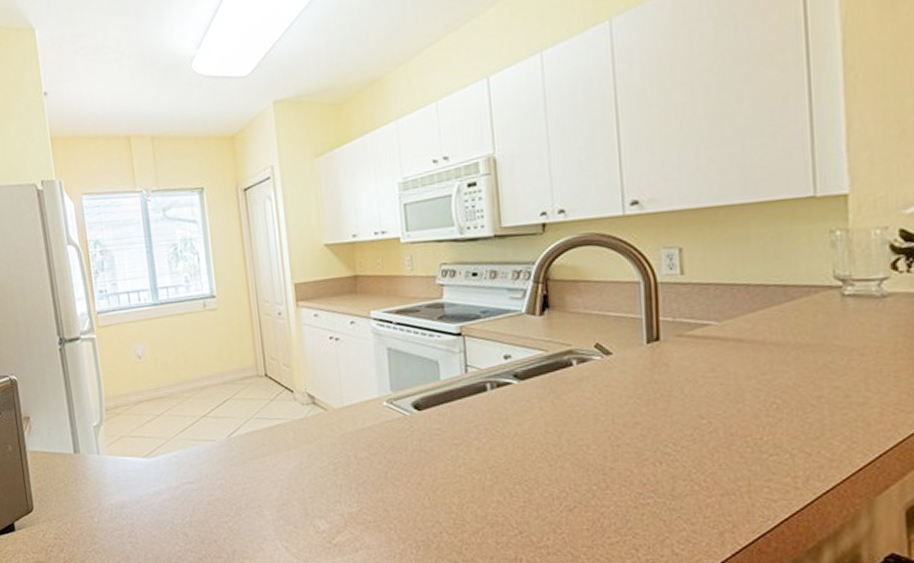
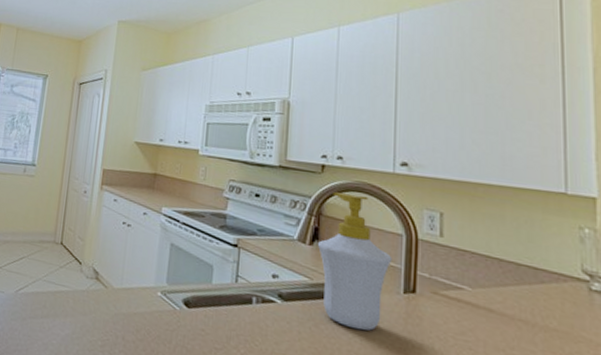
soap bottle: none [548,248,632,392] -> present [317,192,392,331]

